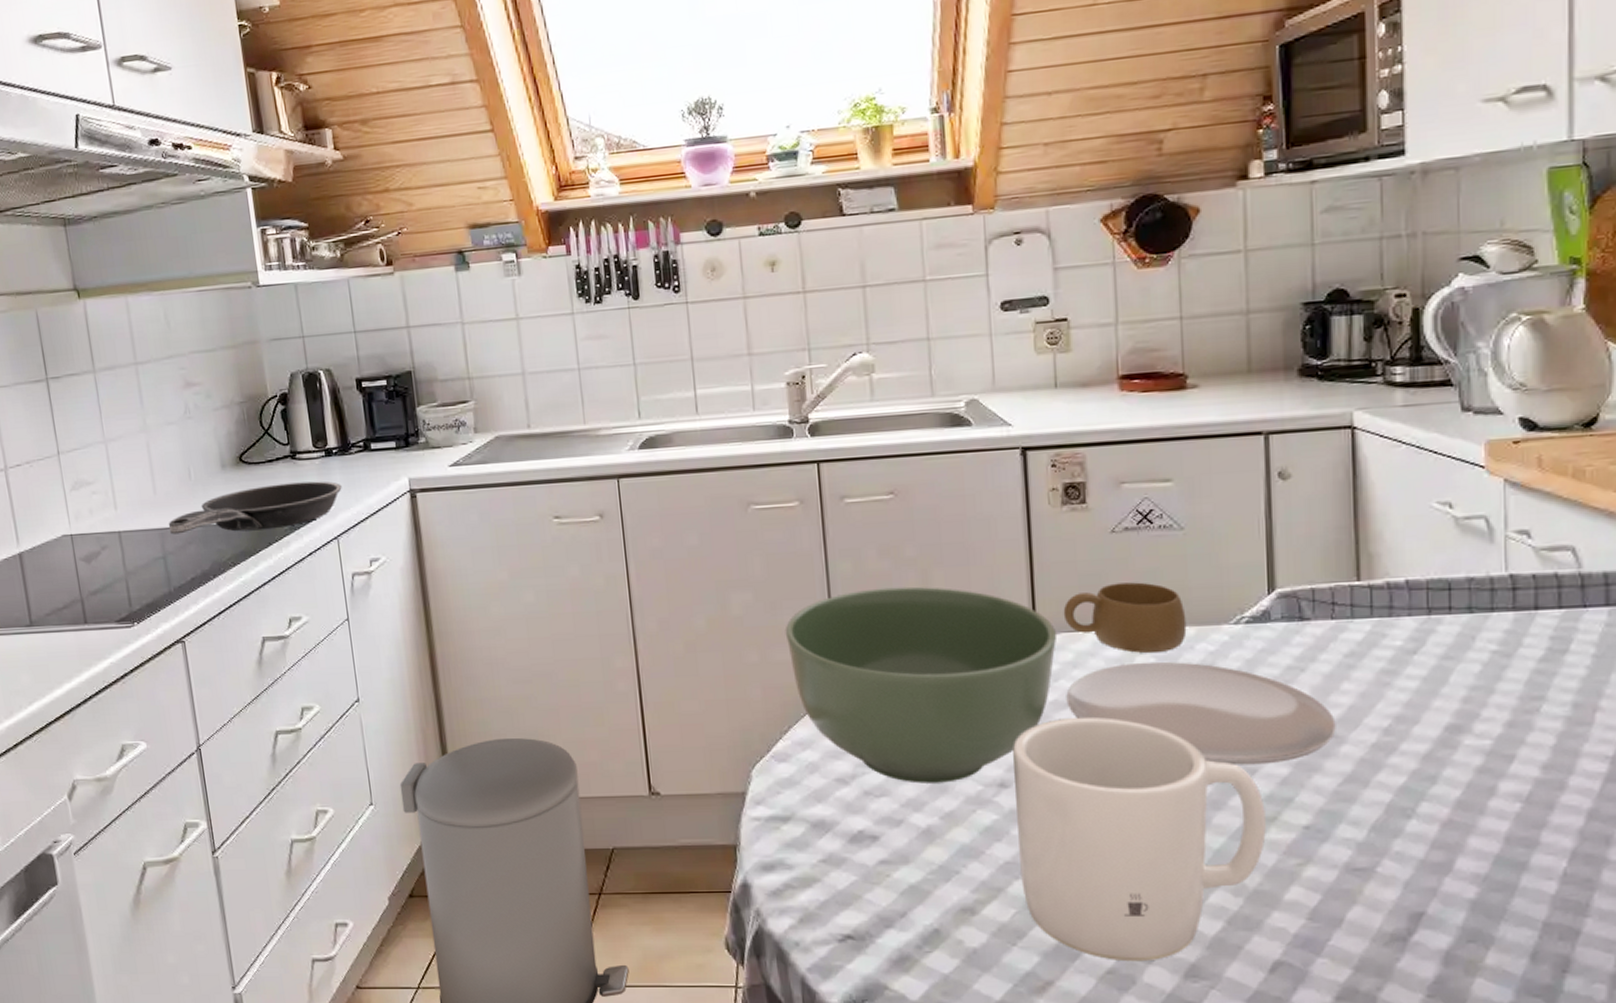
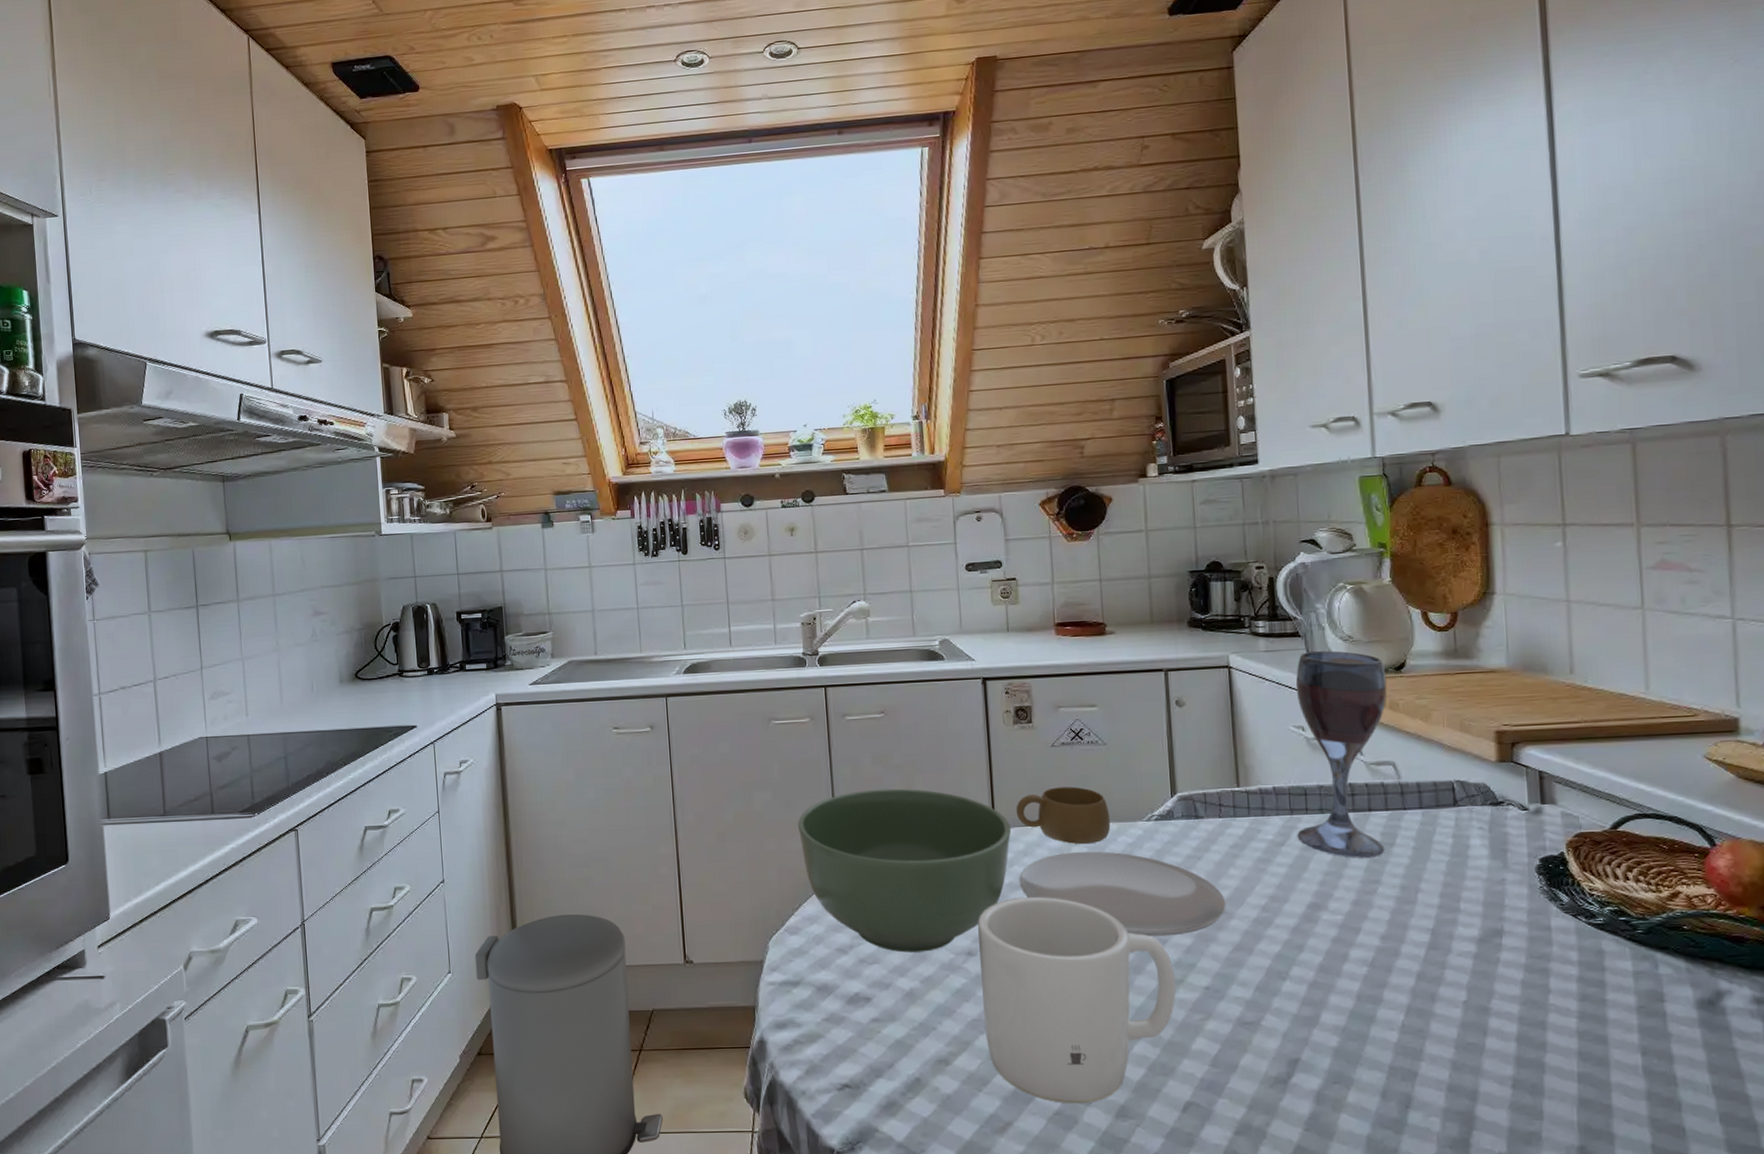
frying pan: present [168,481,342,535] -> none [291,695,440,738]
cup: none [1435,403,1570,669] -> present [1295,651,1388,858]

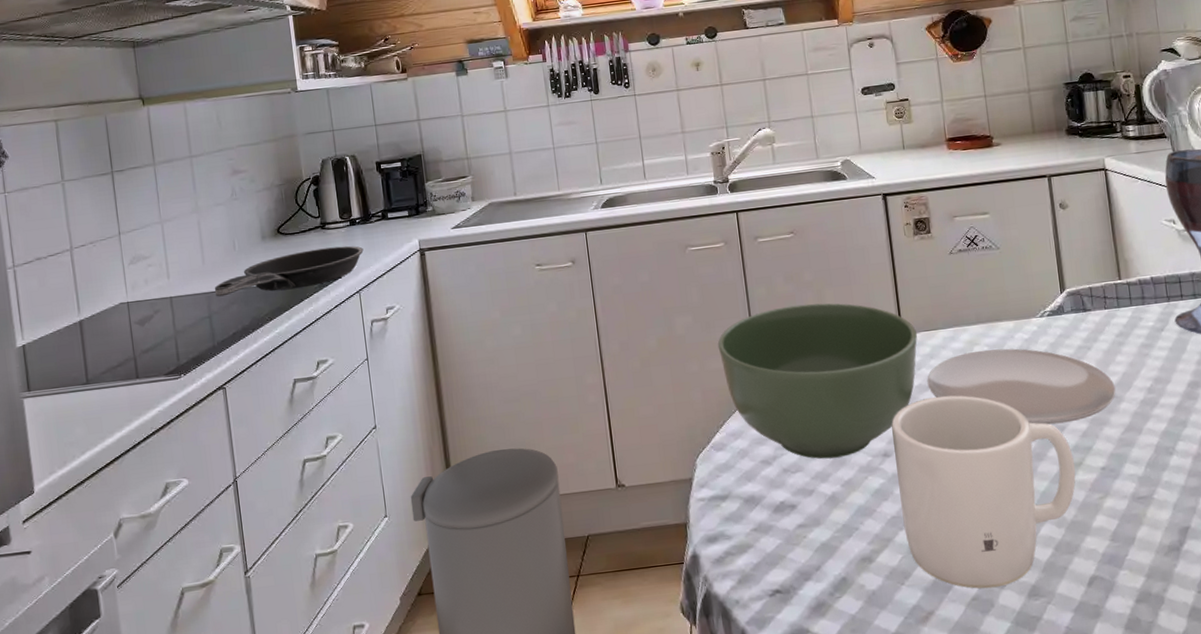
frying pan: none [291,695,440,738] -> present [214,245,364,297]
cup: present [1015,786,1111,845] -> none [920,290,1008,344]

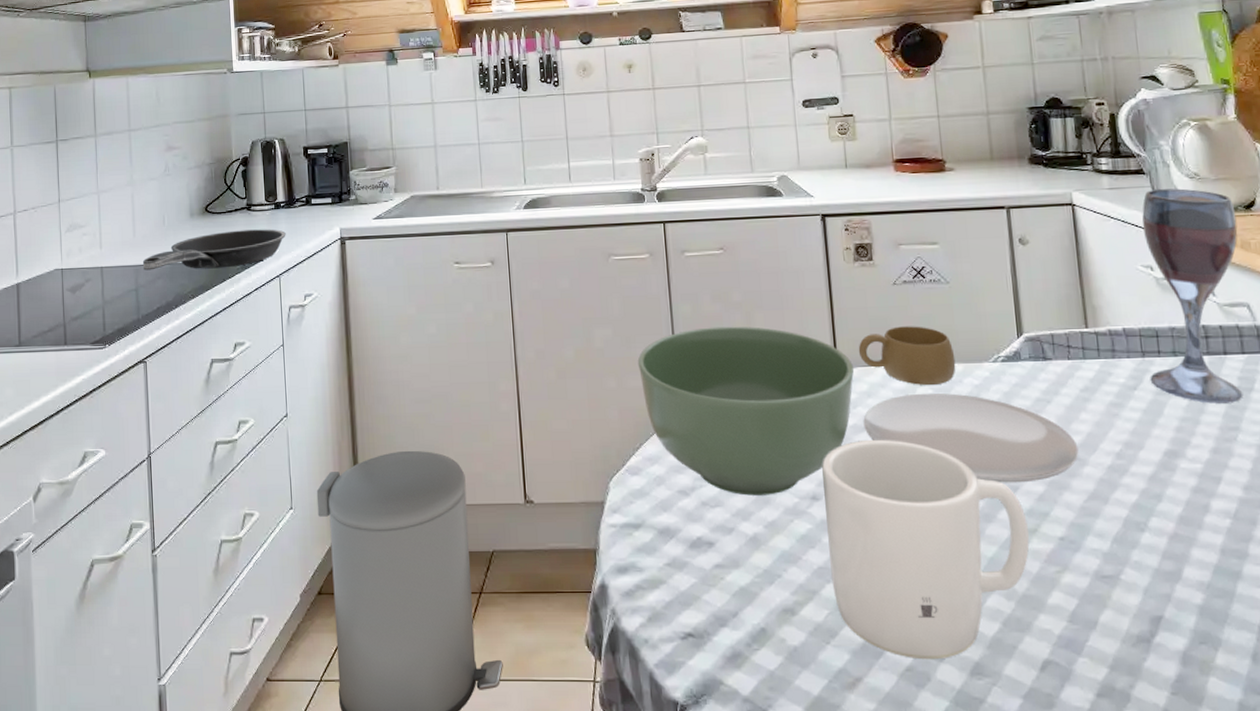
cup: none [920,290,1008,344] -> present [858,326,956,386]

